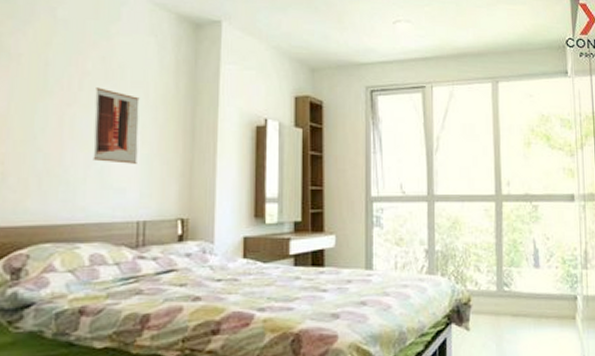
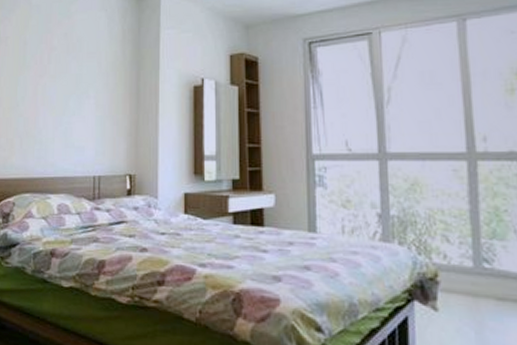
wall art: present [93,87,140,164] -> none [59,60,94,125]

